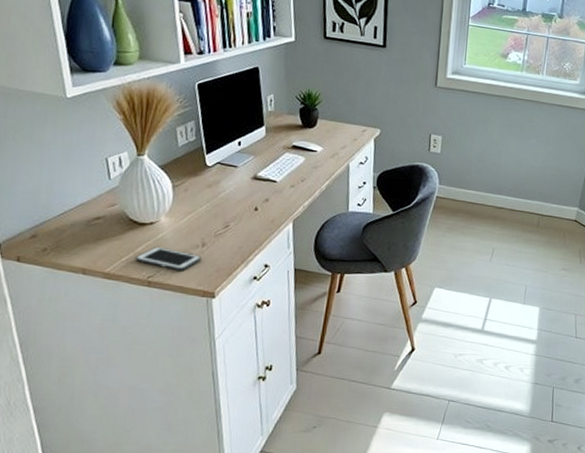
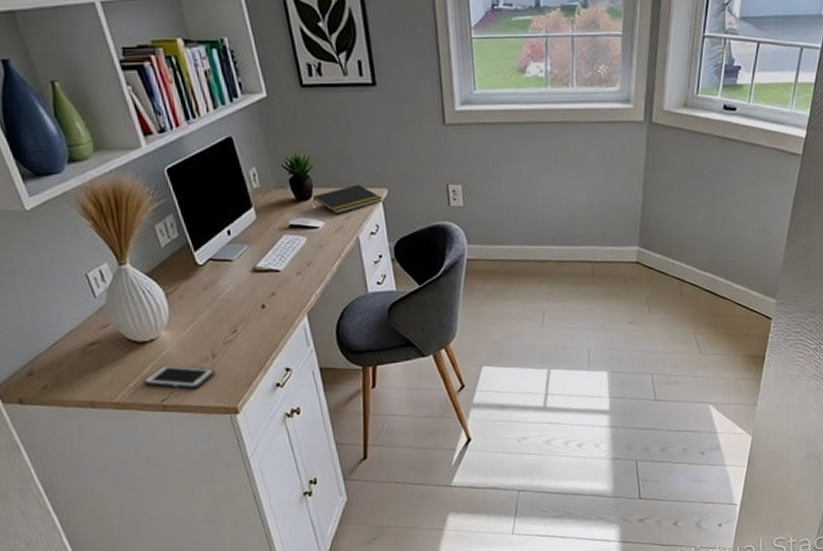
notepad: none [316,121,375,144] -> present [312,184,383,215]

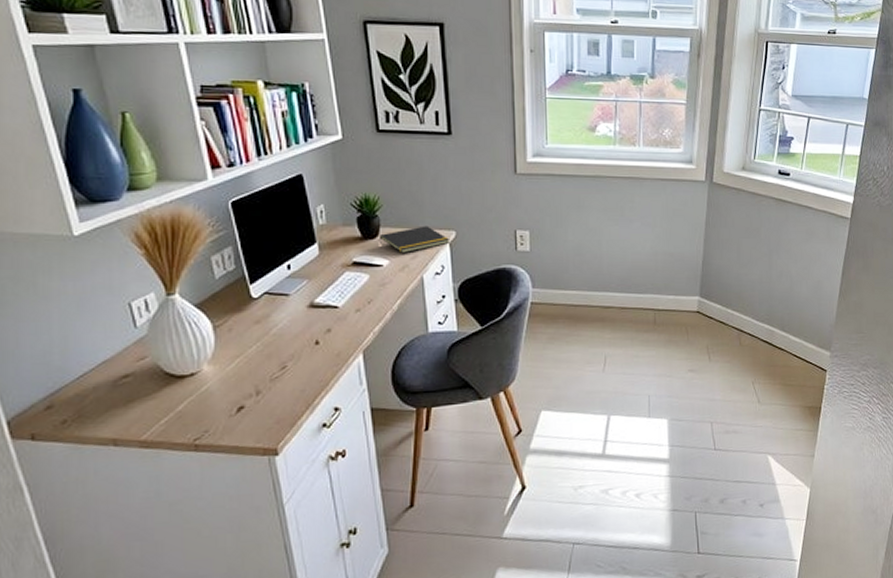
cell phone: present [143,365,215,390] -> none [176,401,257,428]

